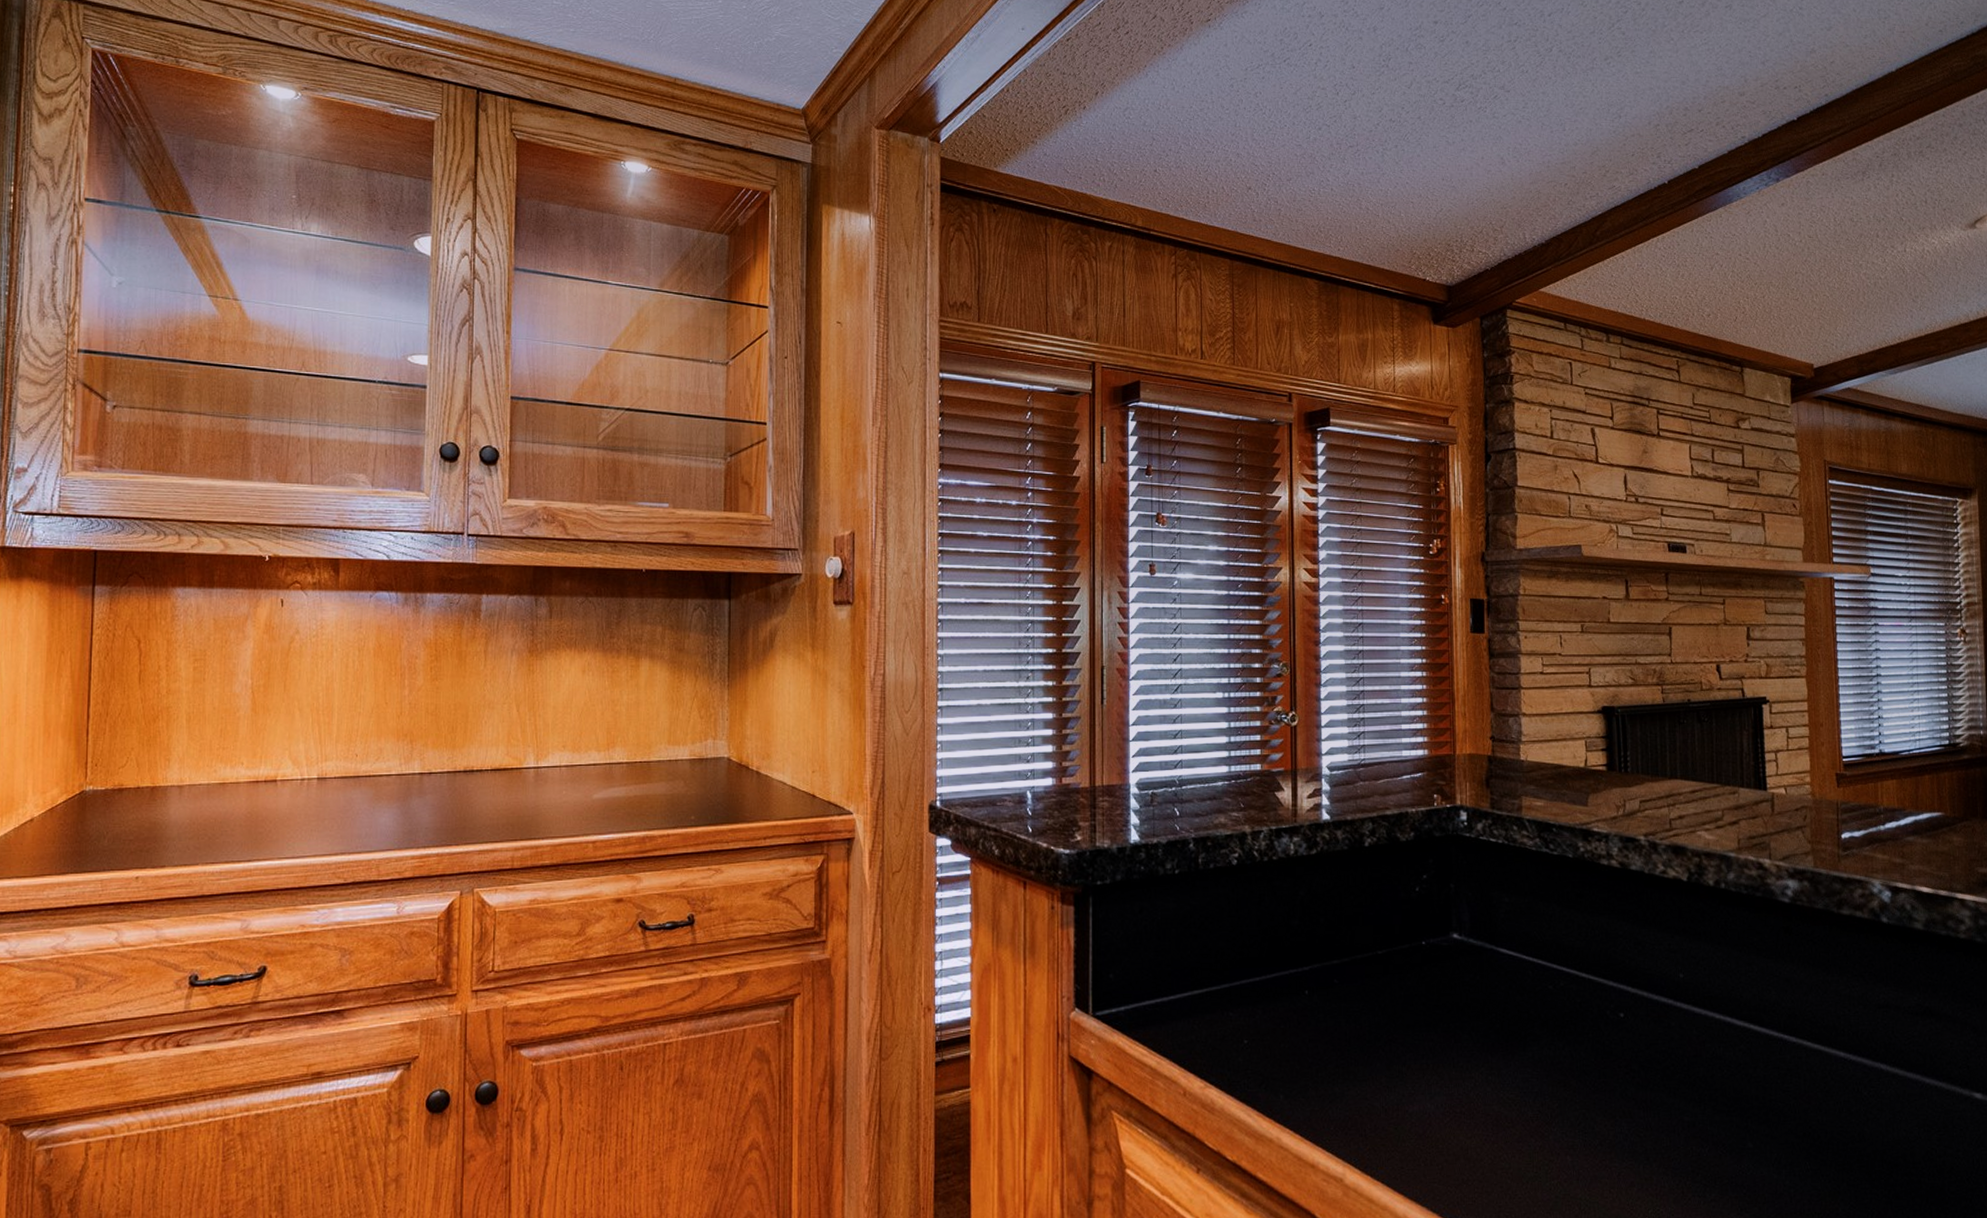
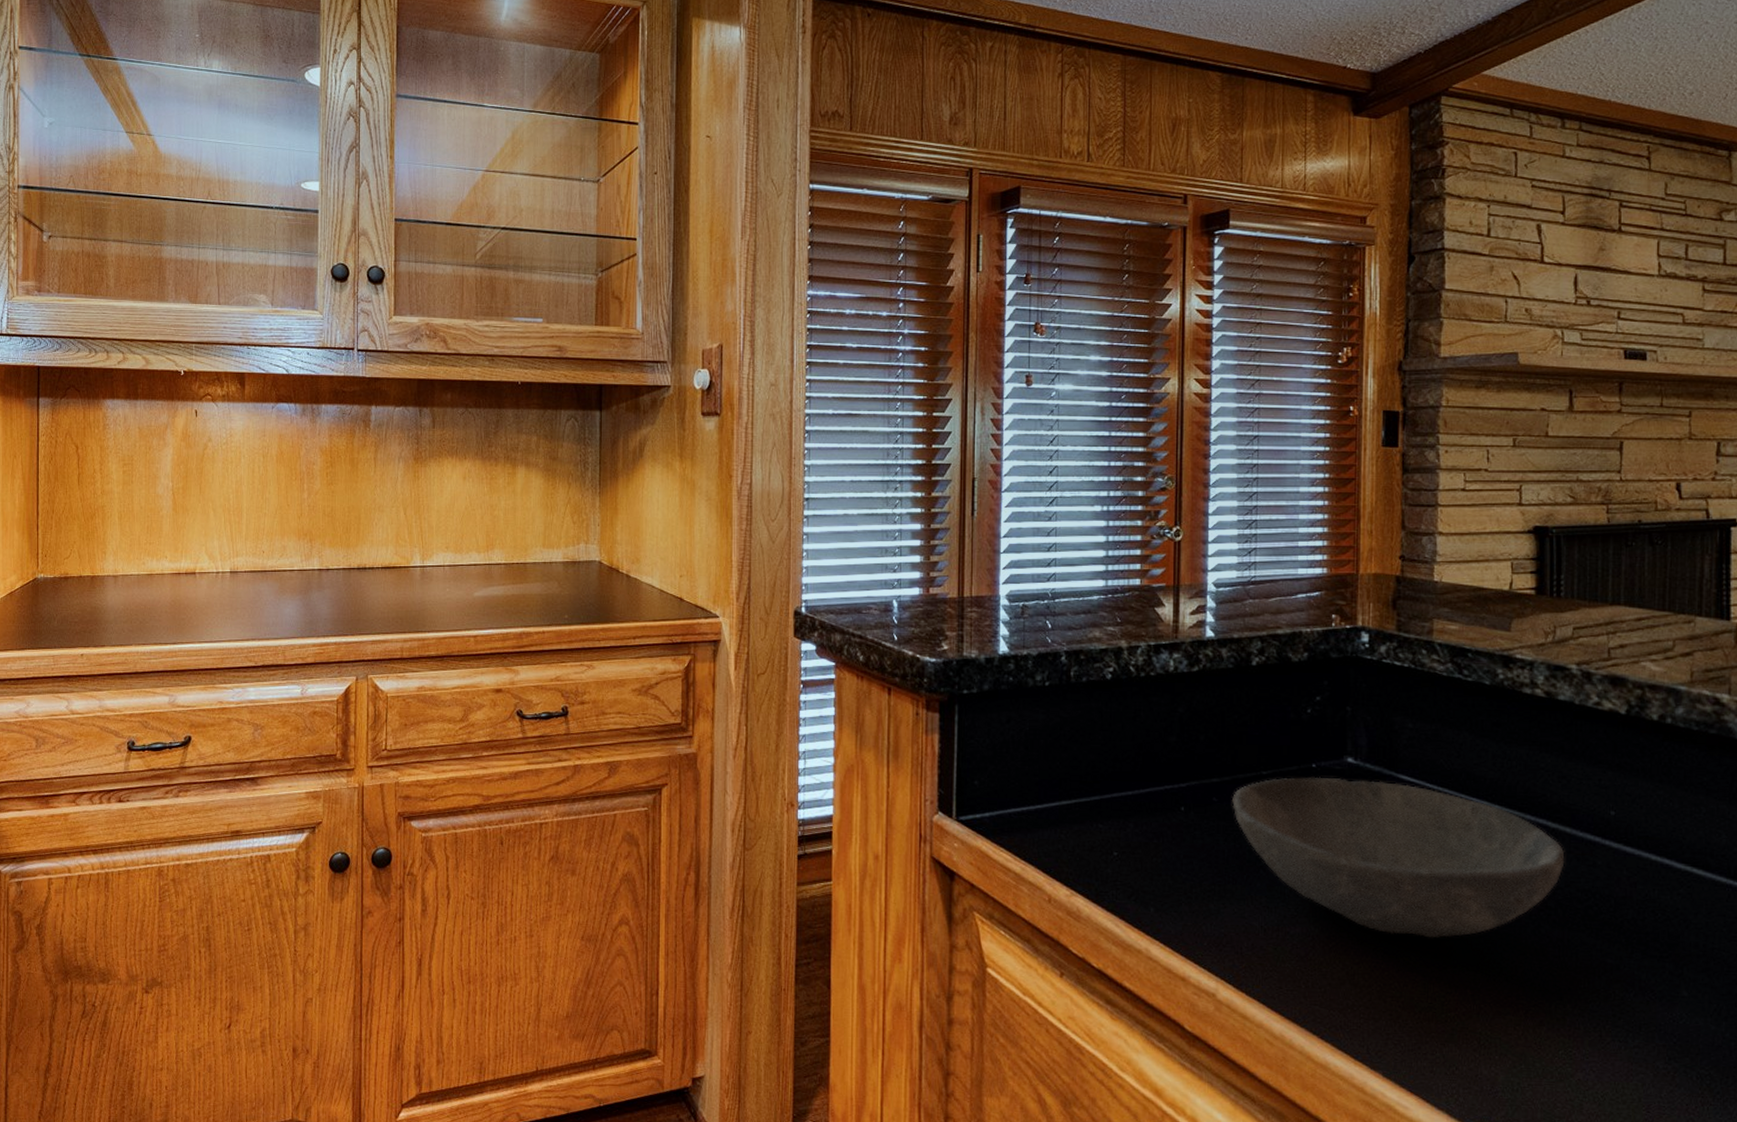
bowl: none [1352,954,1644,1108] -> present [1232,776,1565,938]

